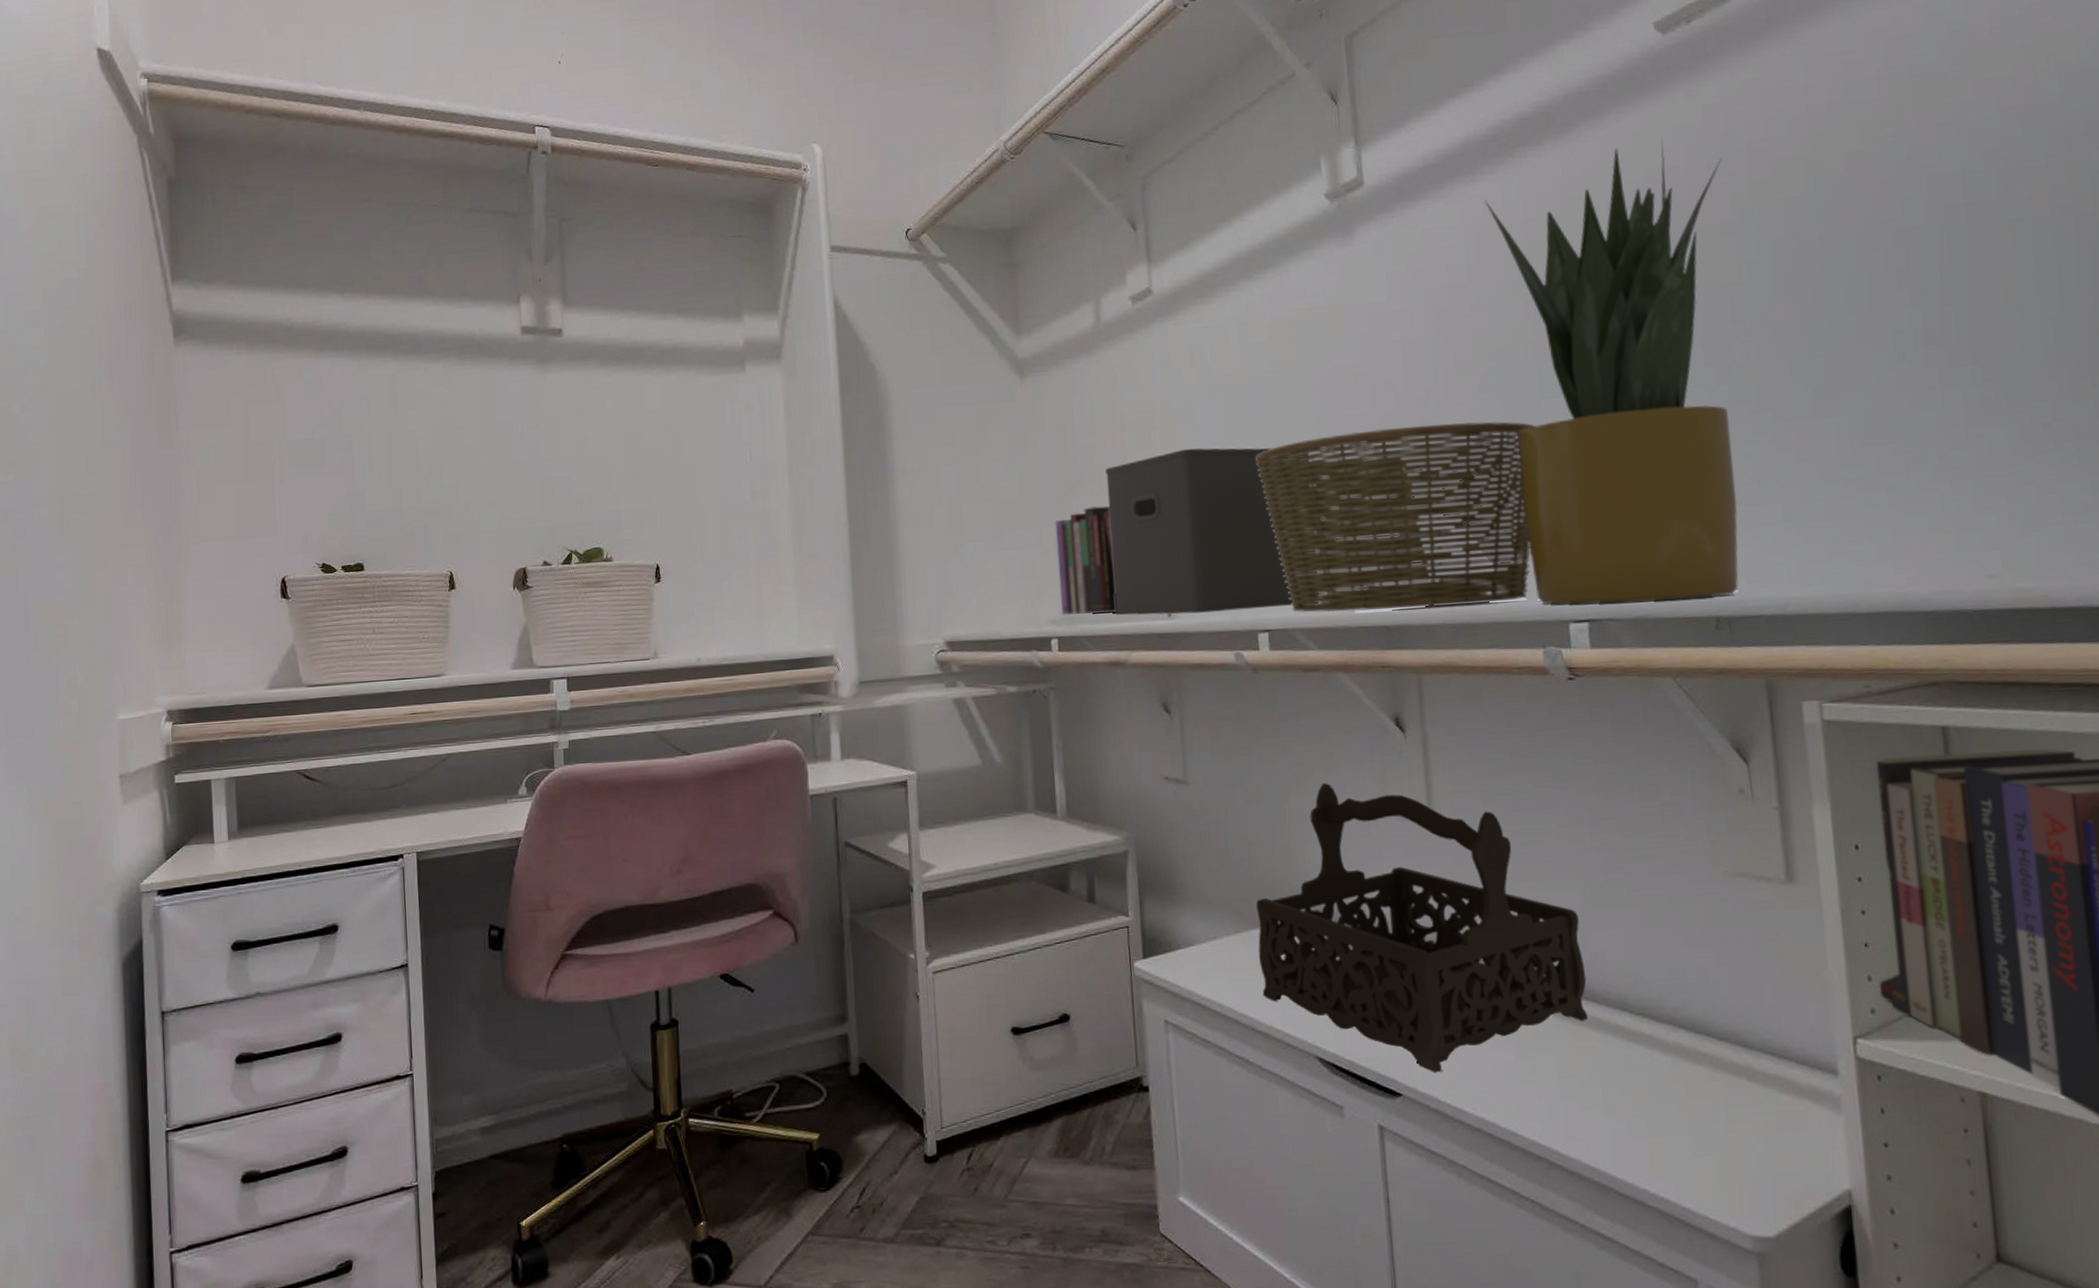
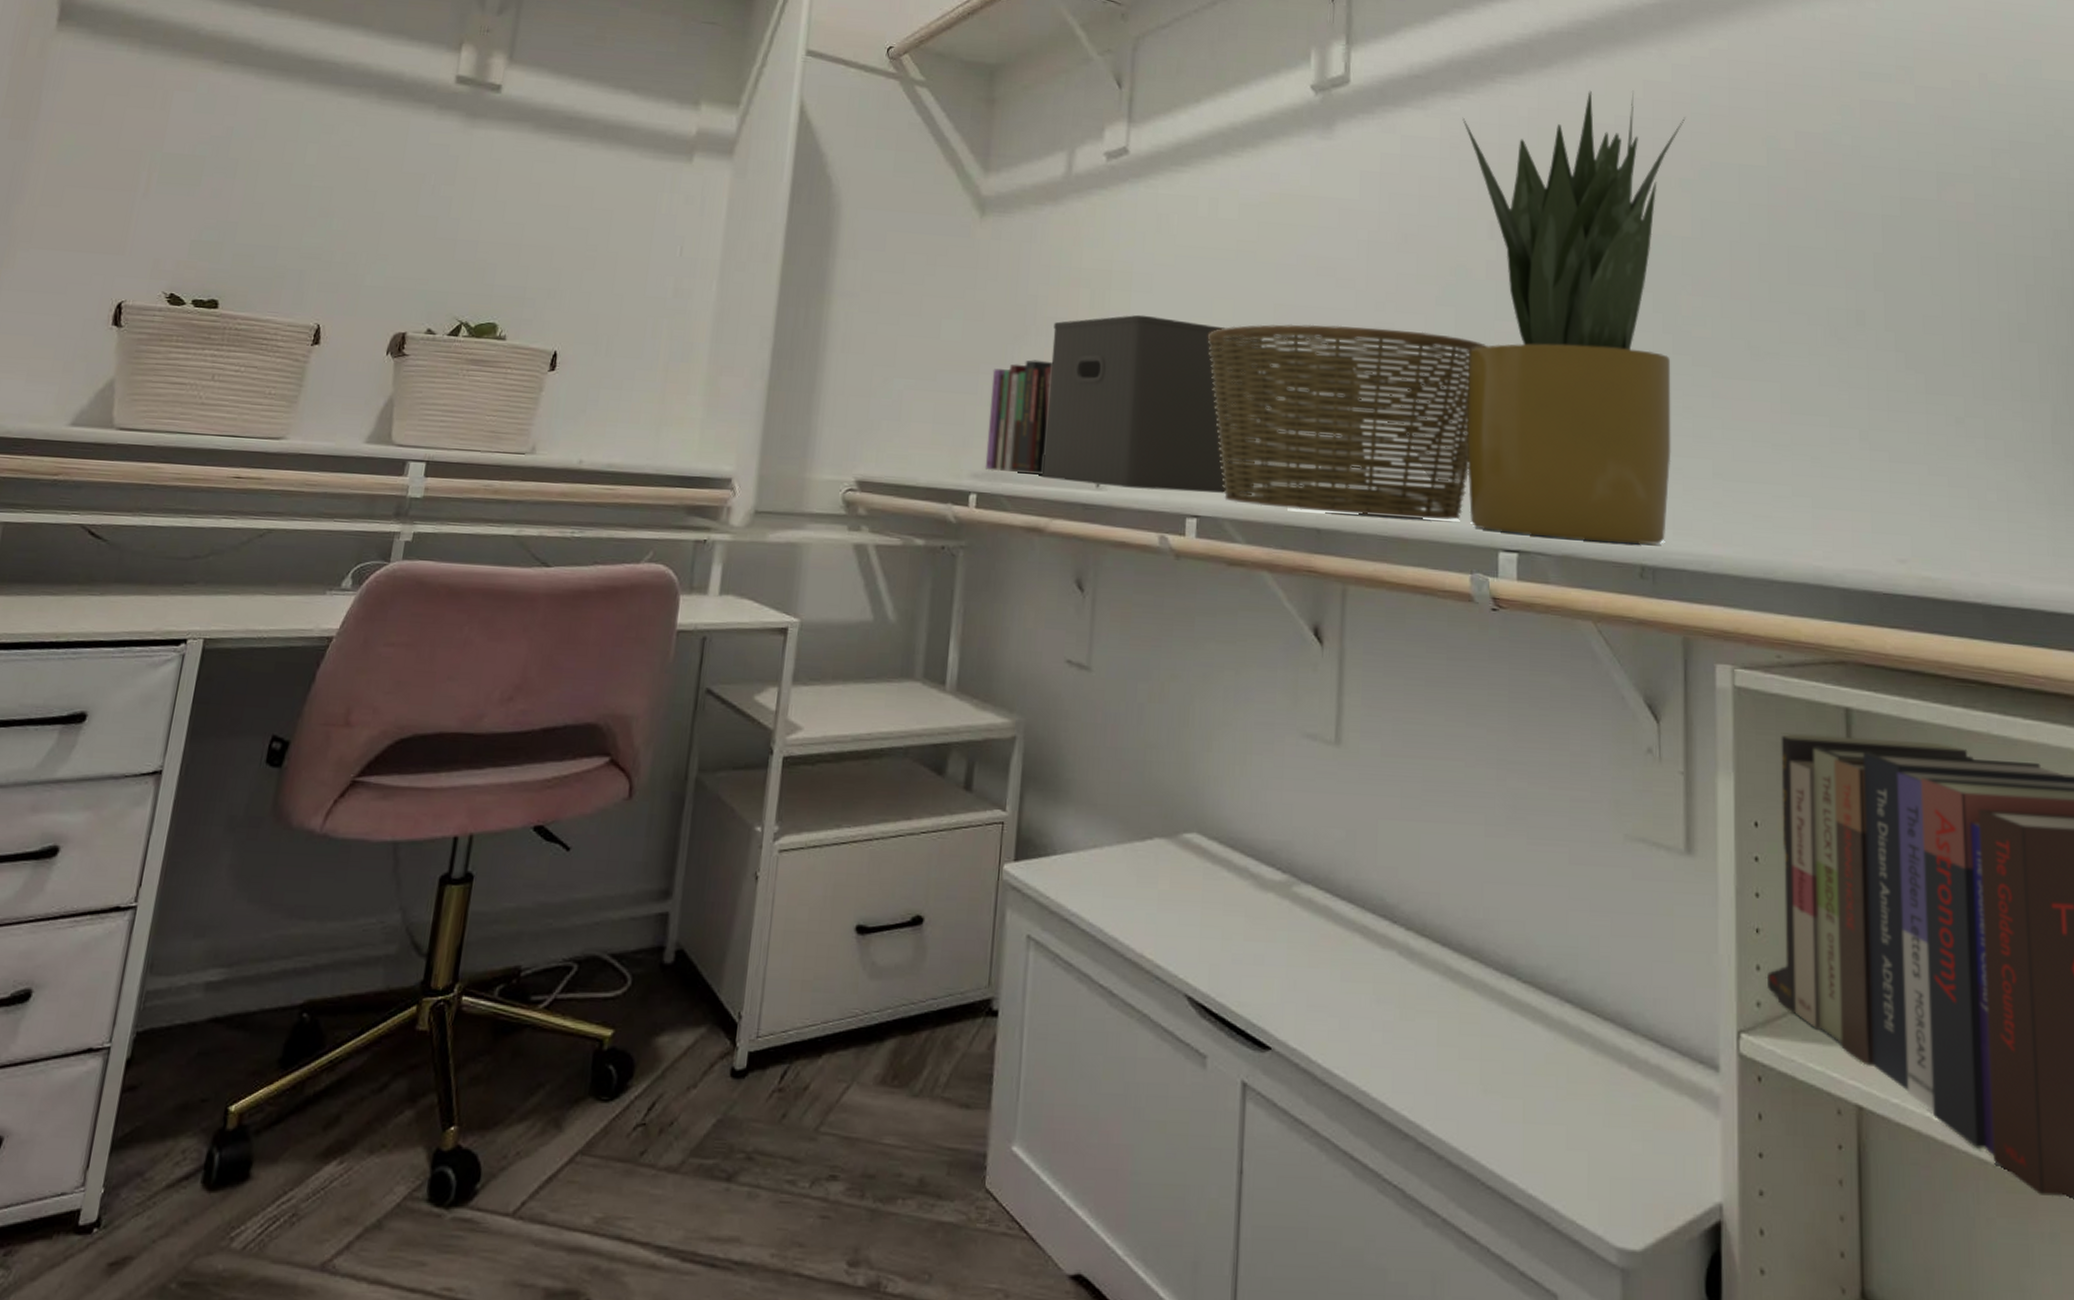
decorative basket: present [1256,782,1589,1073] -> none [1137,687,1477,1027]

